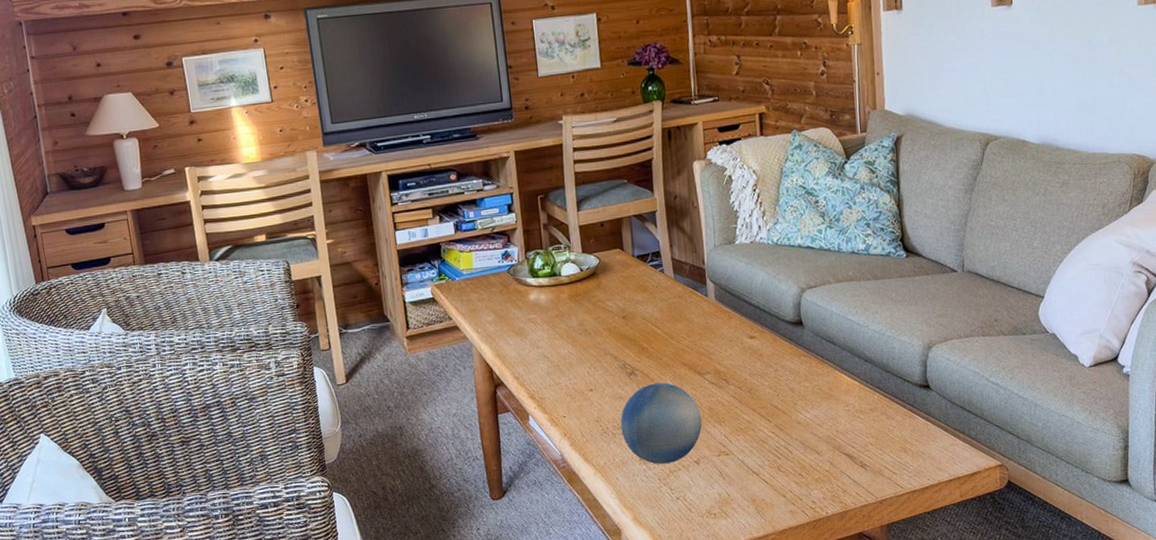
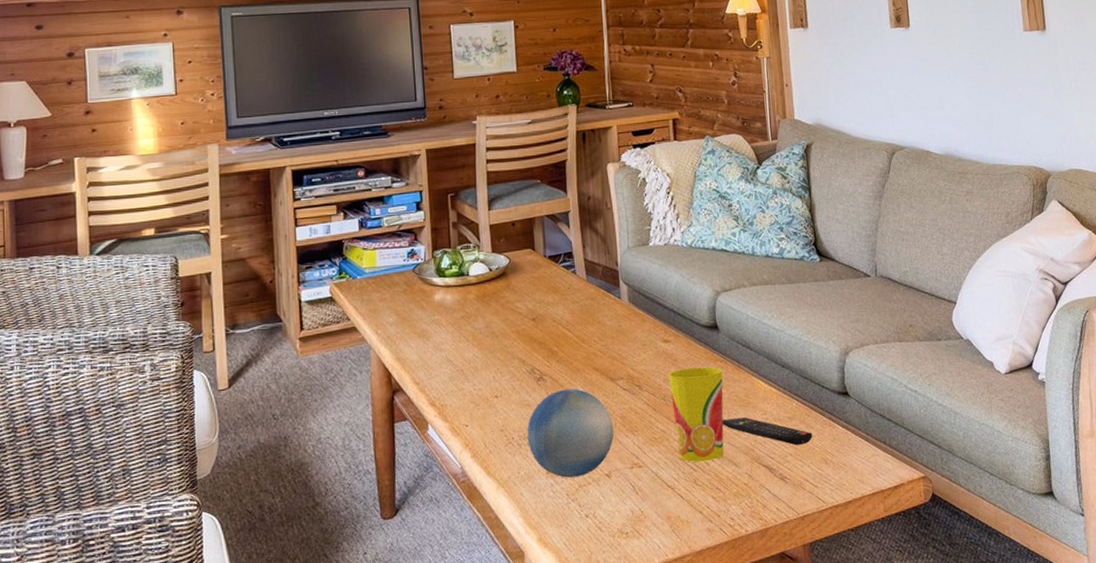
cup: none [754,361,807,451] -> present [669,366,724,463]
remote control: none [805,409,894,436] -> present [722,417,813,446]

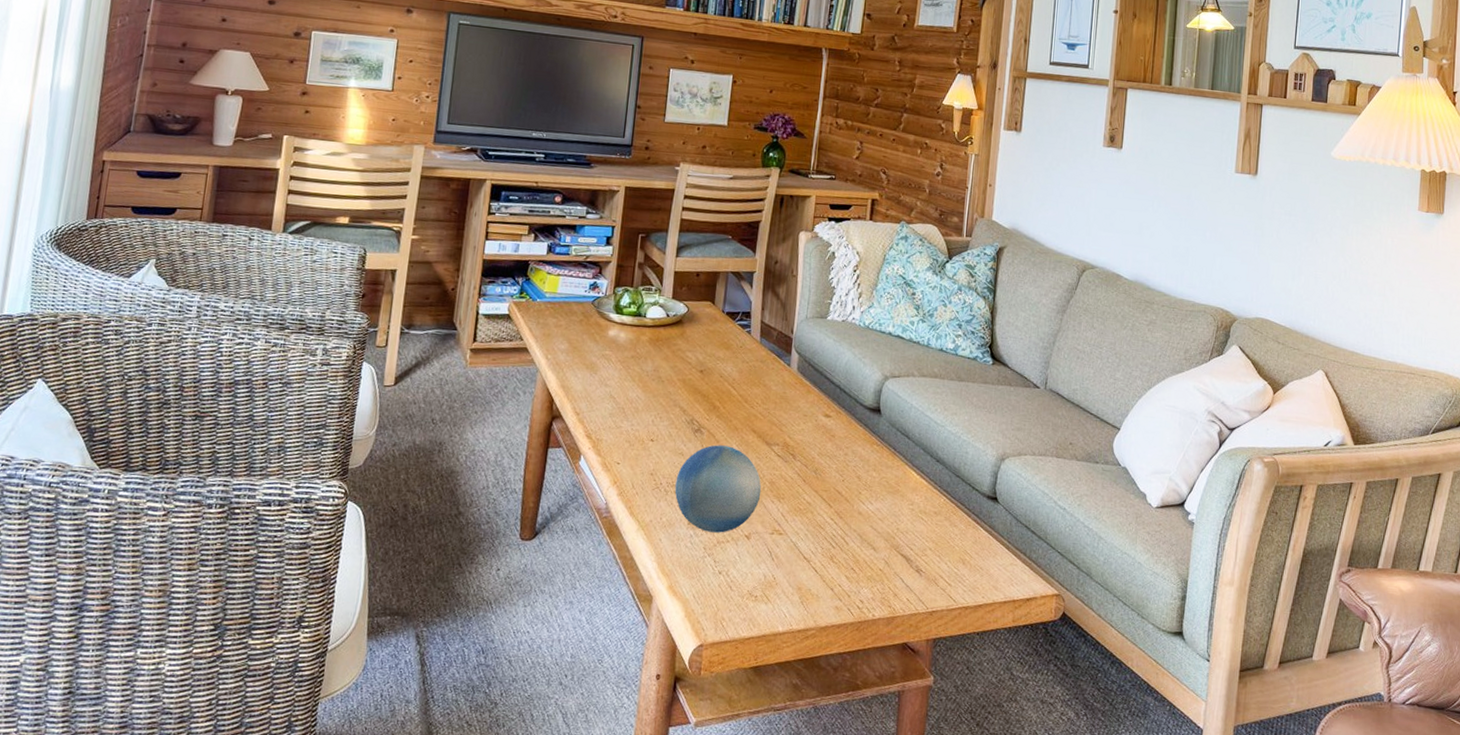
cup: present [669,366,724,463] -> none [821,445,878,541]
remote control: present [722,417,813,446] -> none [868,502,956,542]

